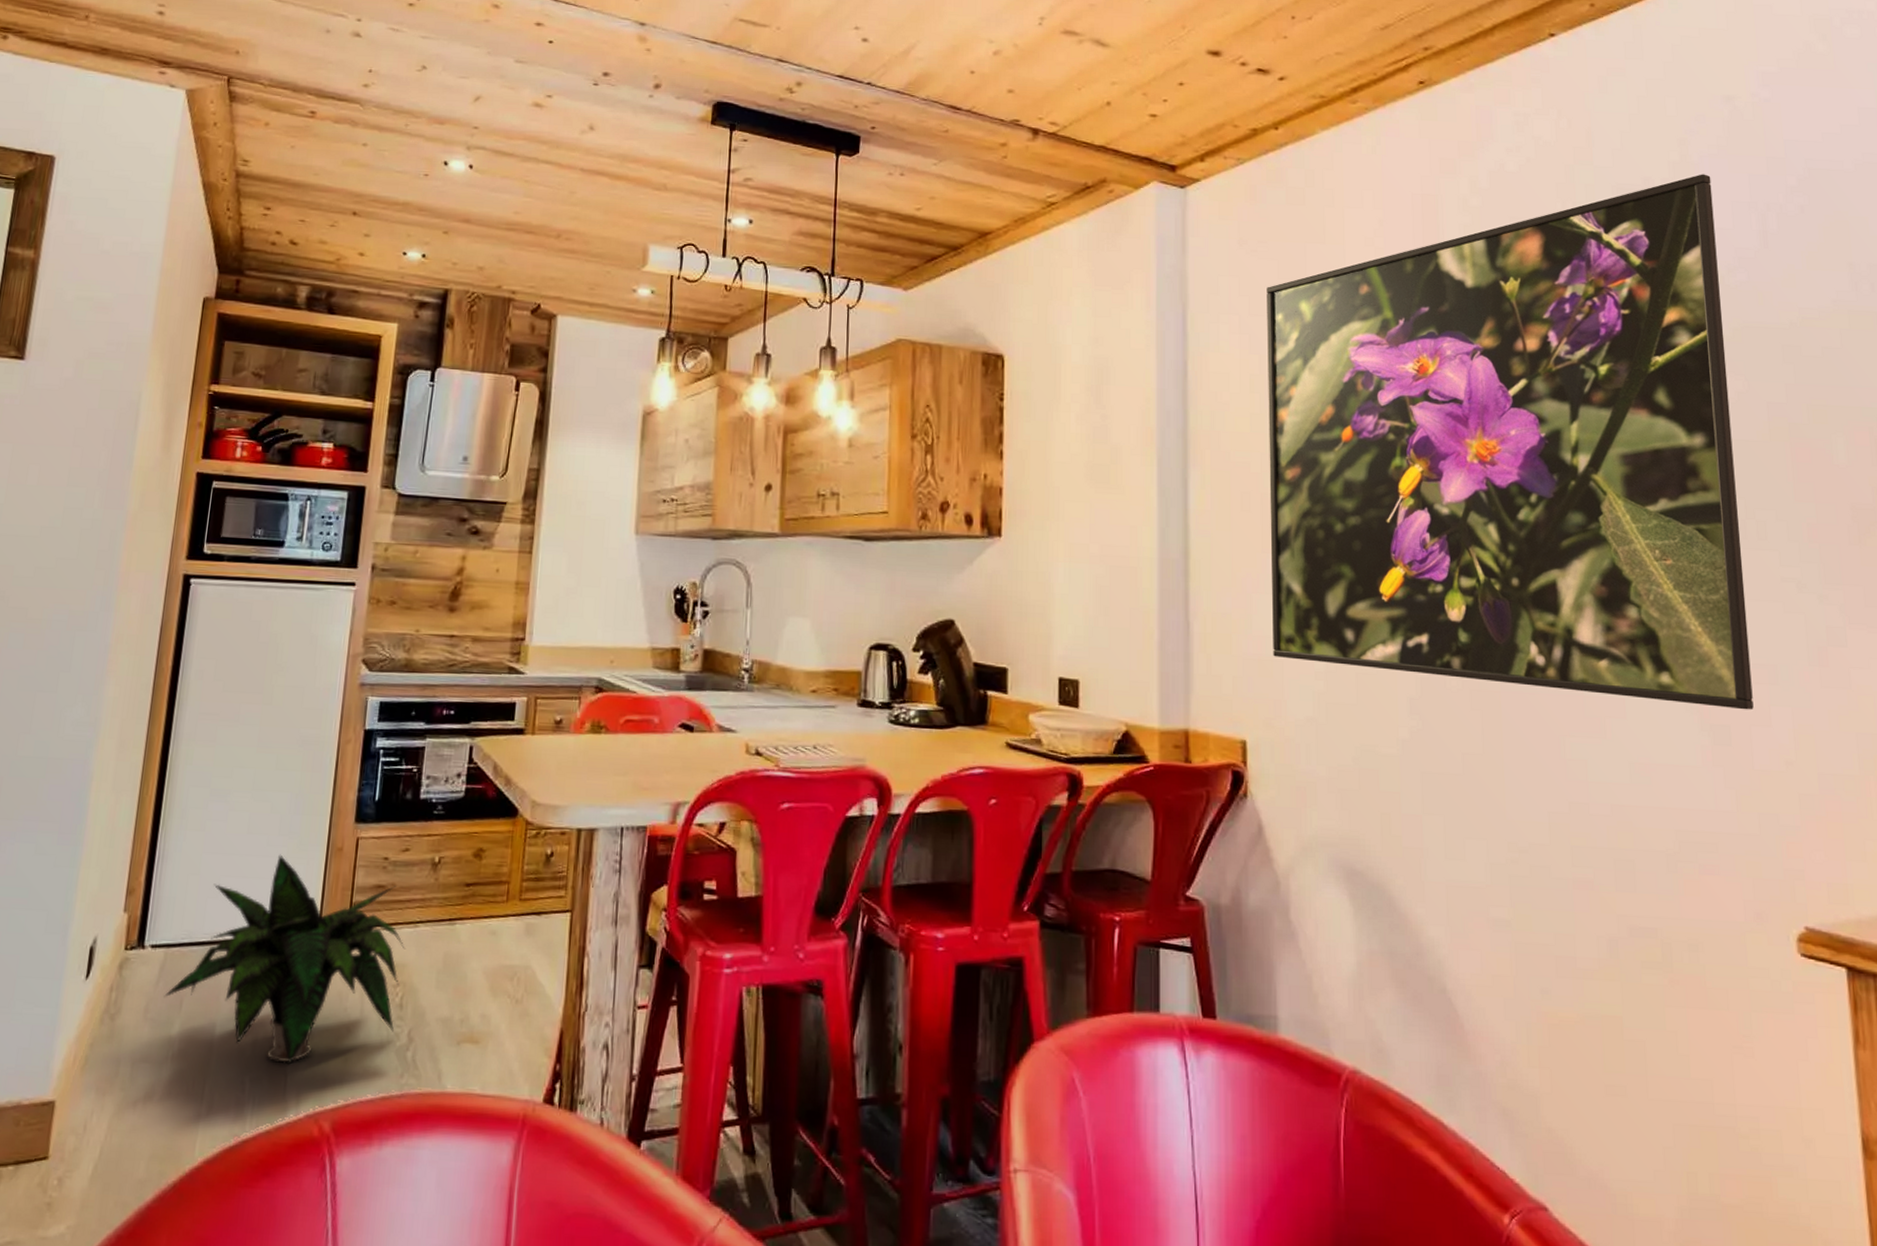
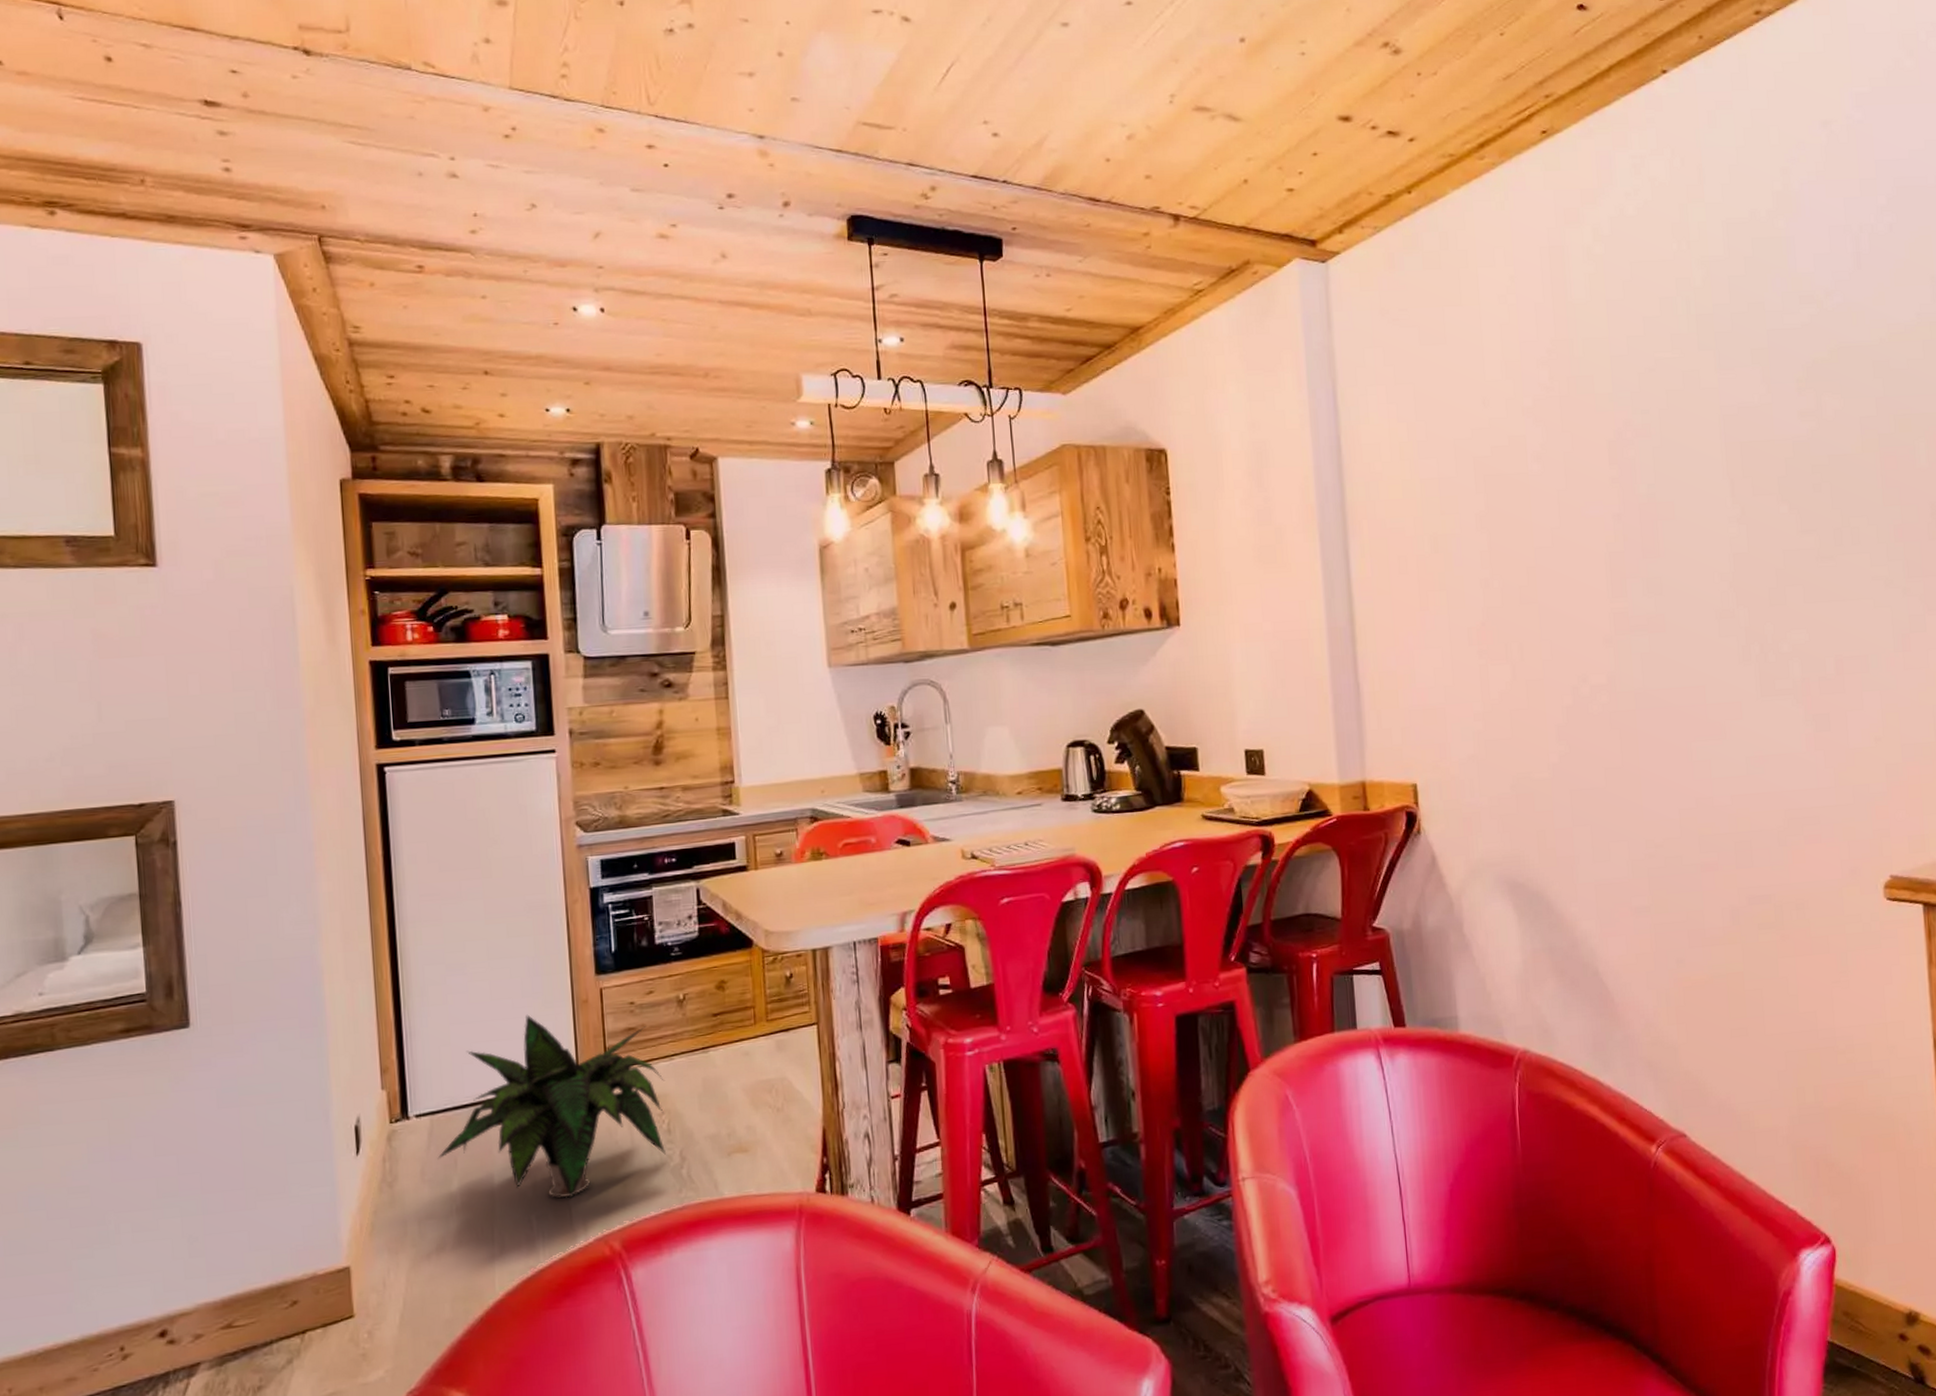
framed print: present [1267,174,1754,710] -> none [1410,201,1849,706]

